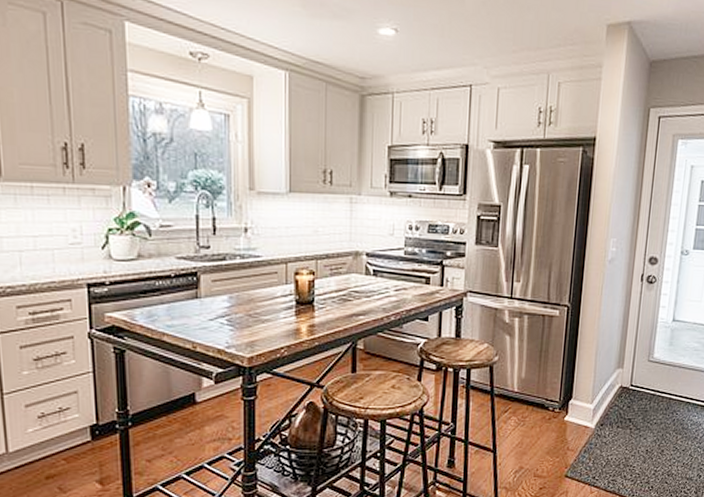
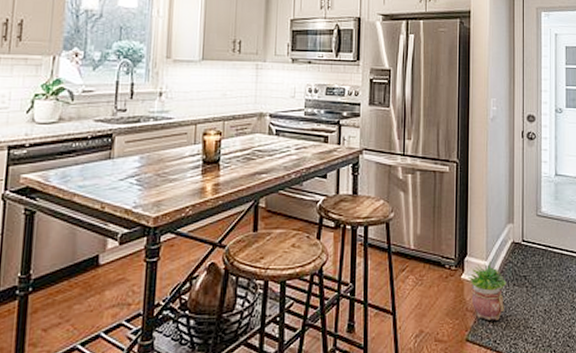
potted plant: none [571,404,611,459] -> present [467,261,507,321]

